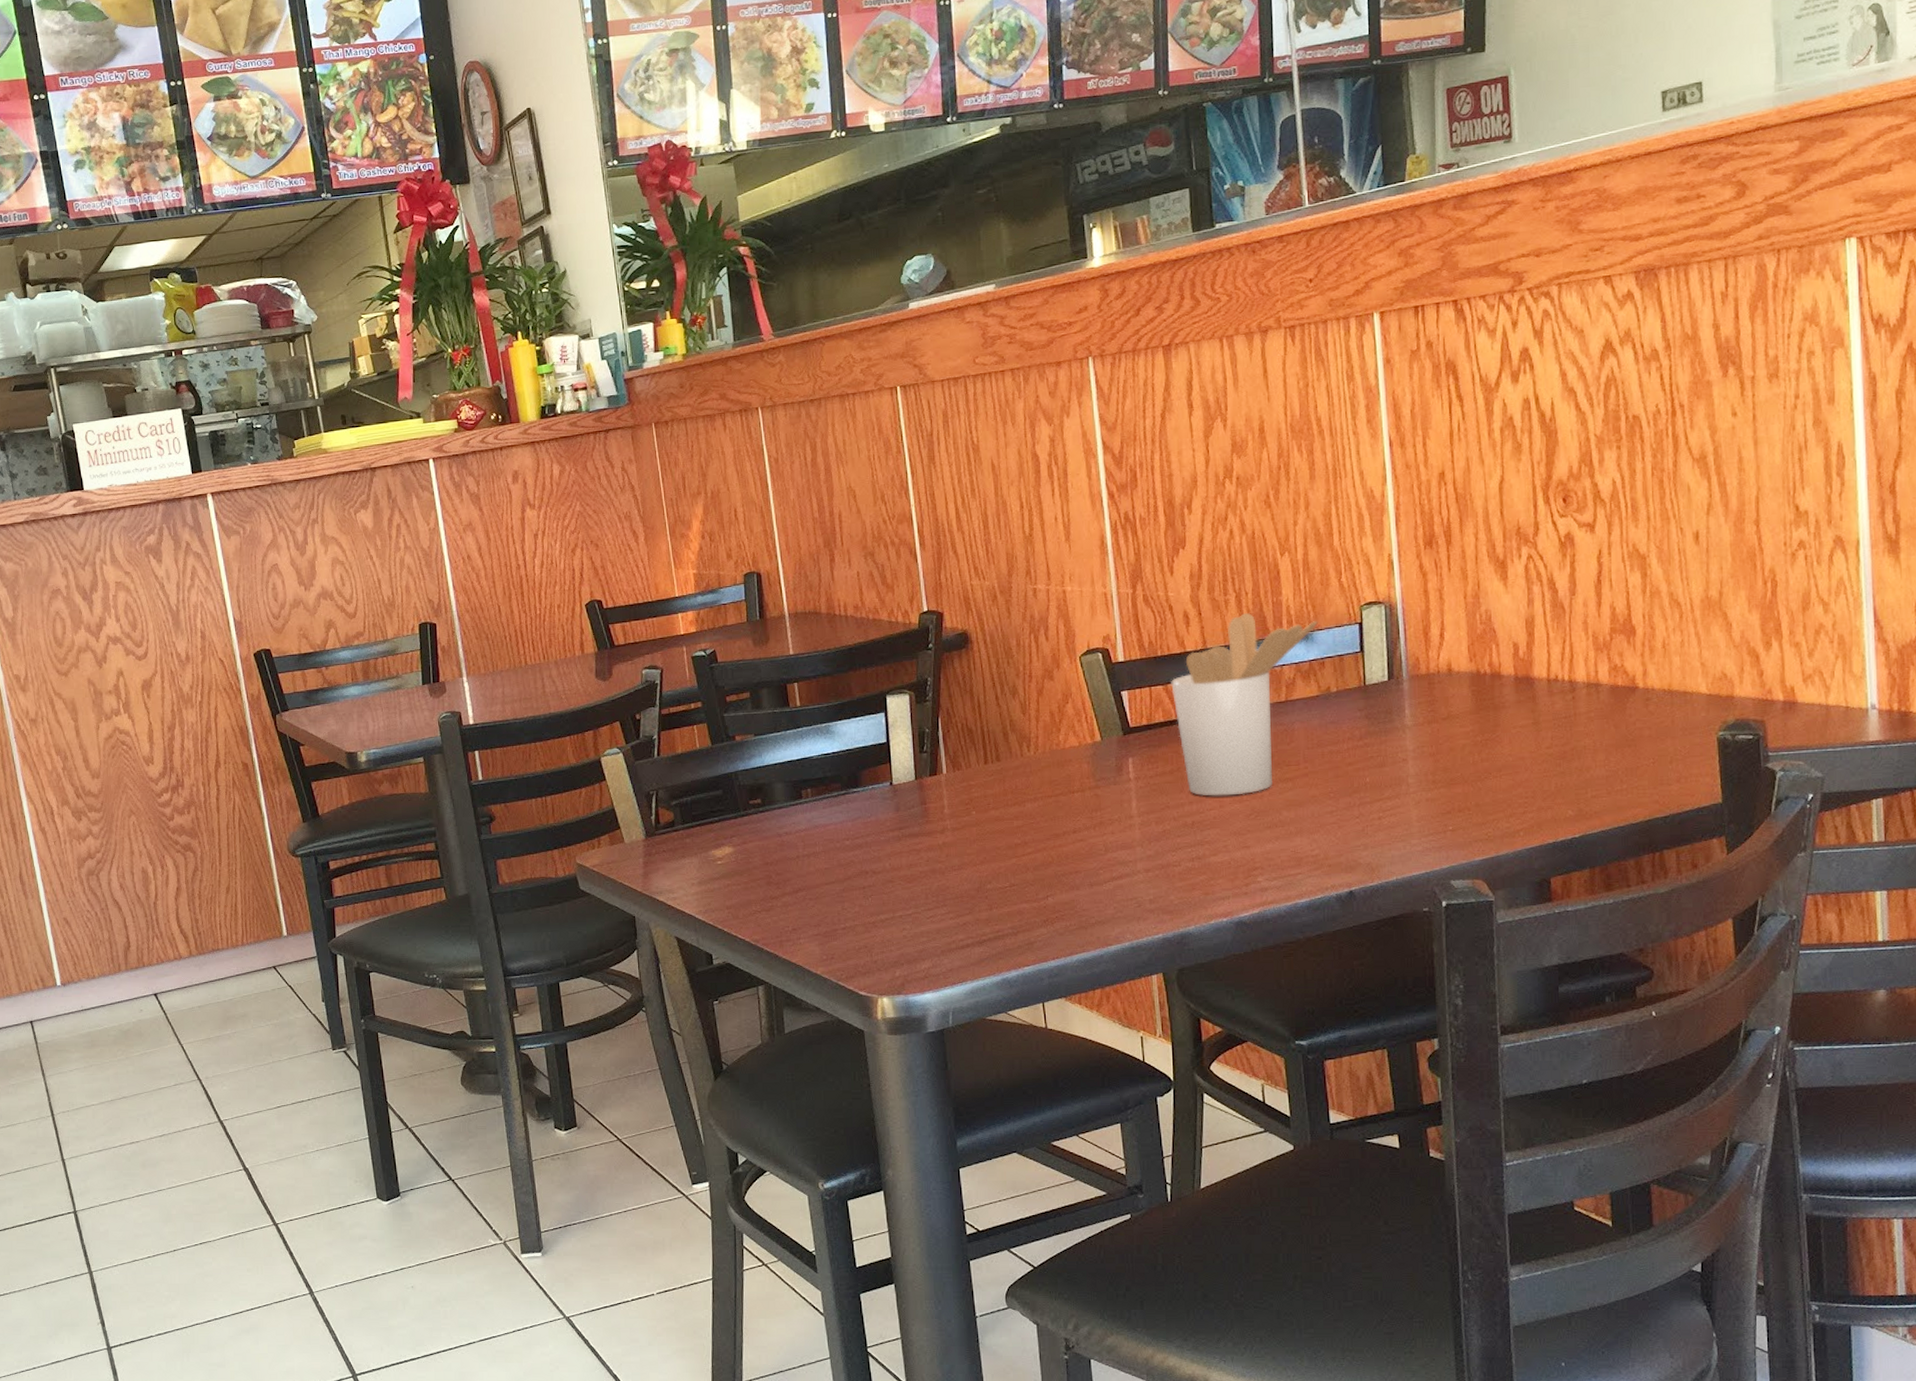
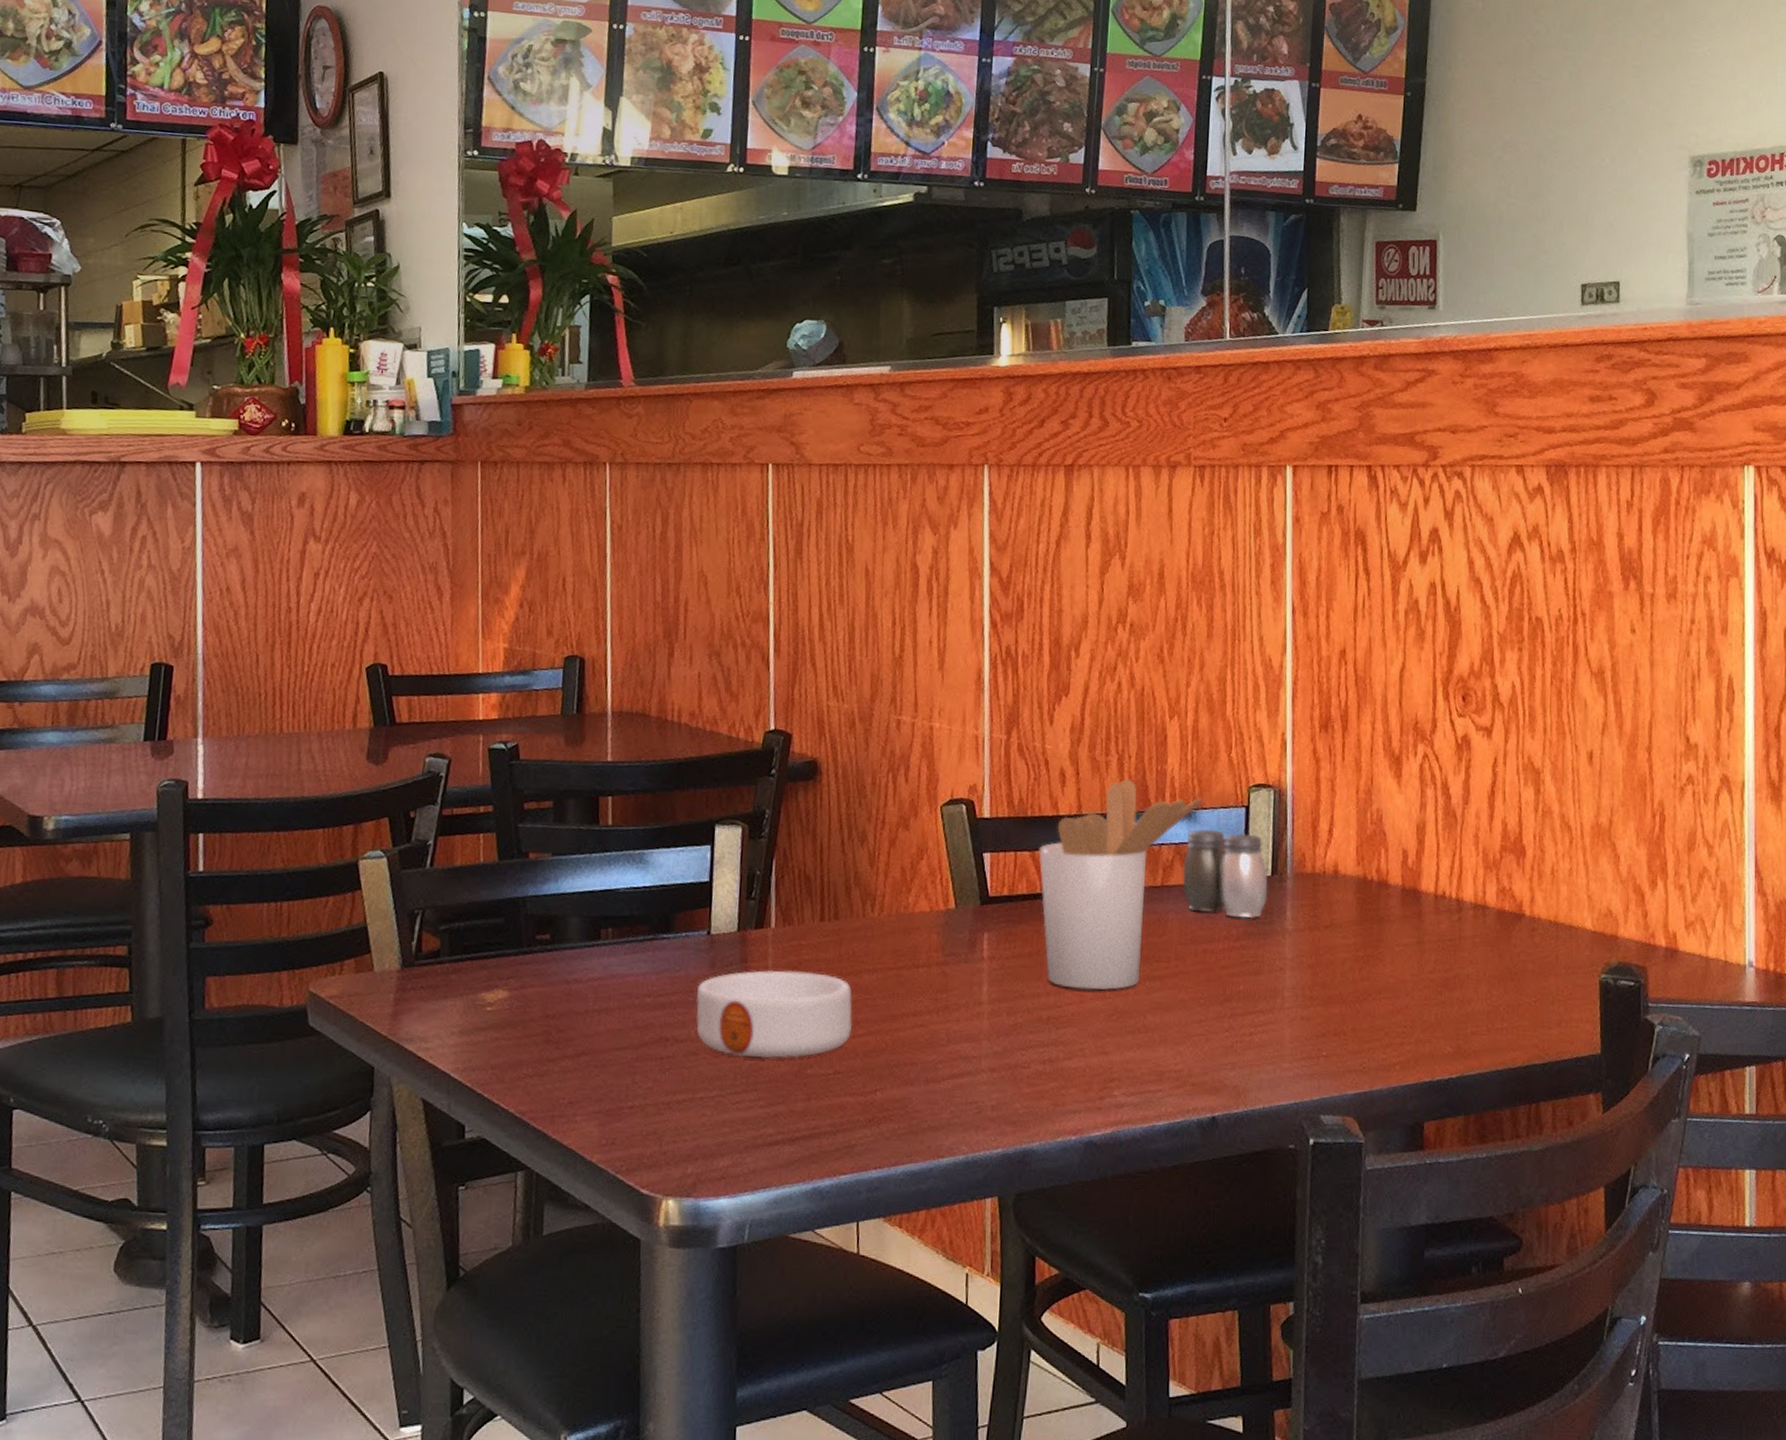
soup bowl: none [887,806,1022,880] -> present [696,969,853,1059]
salt and pepper shaker: none [1304,647,1386,720] -> present [1182,829,1268,919]

